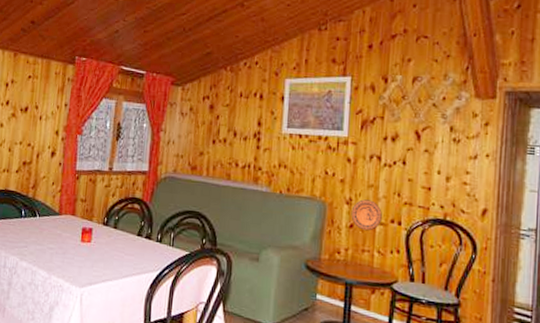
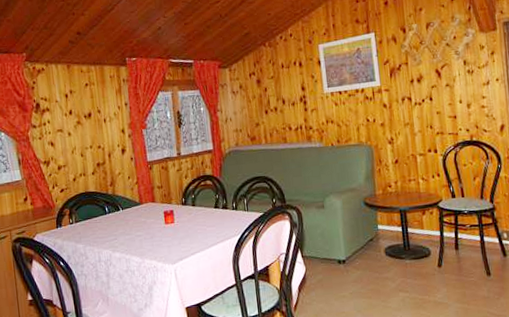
decorative plate: present [351,199,382,231] -> none [394,136,421,163]

